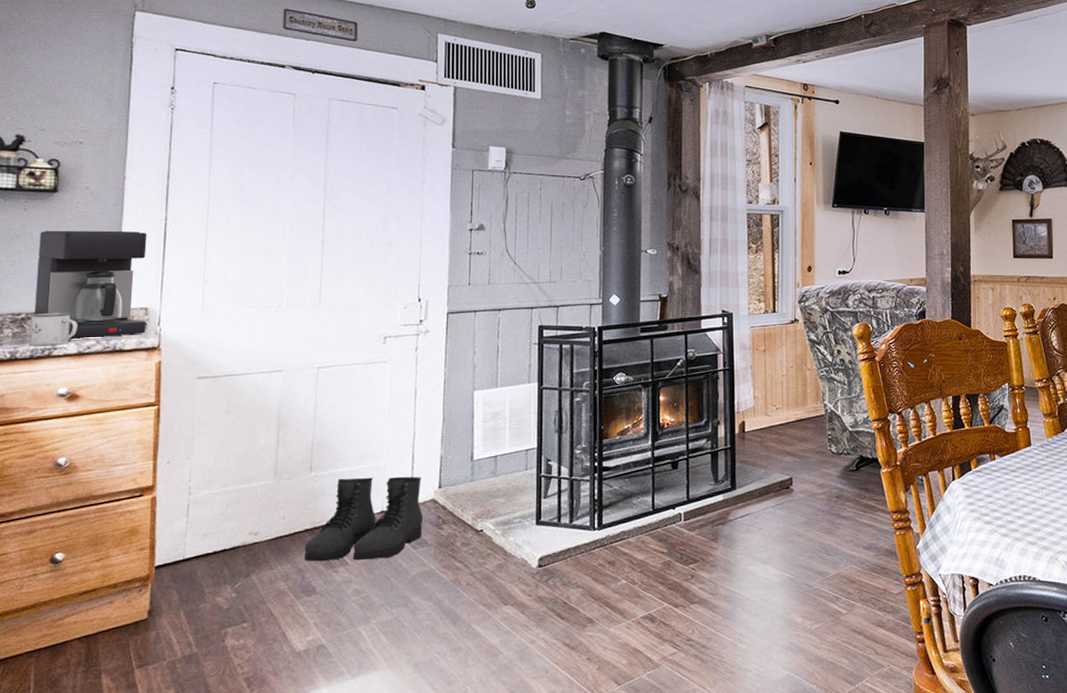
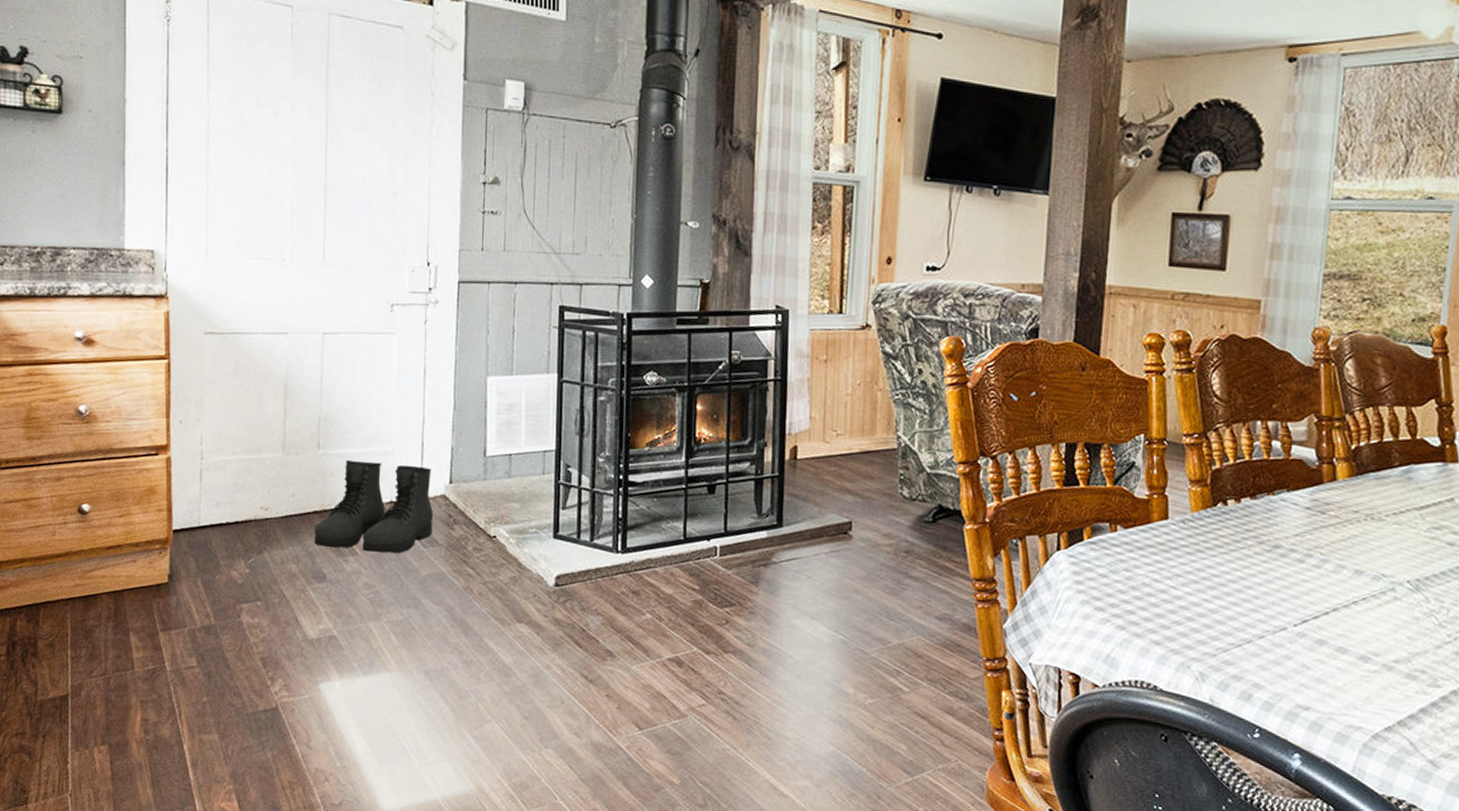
mug: present [29,312,78,346] -> none [45,247,89,285]
coffee maker: present [34,230,147,340] -> none [49,156,154,280]

